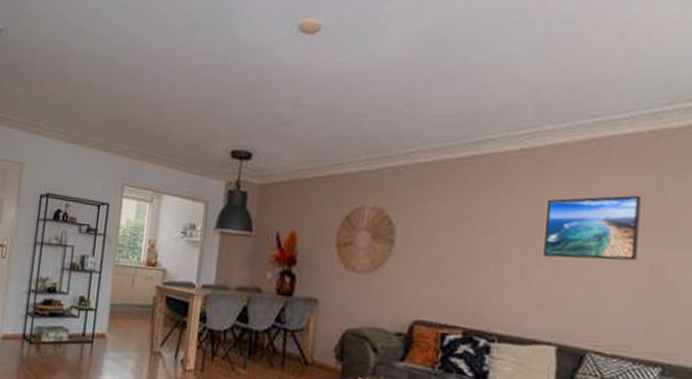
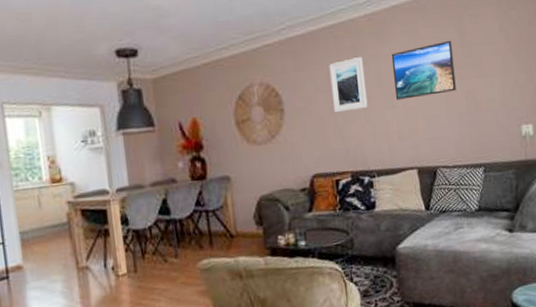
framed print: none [455,197,506,259] -> present [328,57,368,113]

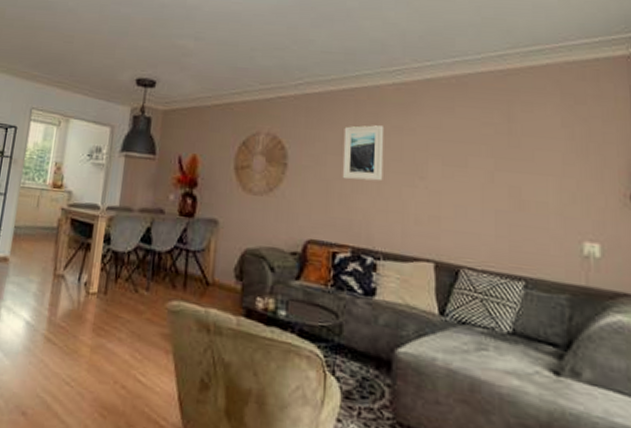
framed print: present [391,40,456,100] -> none [417,125,496,184]

